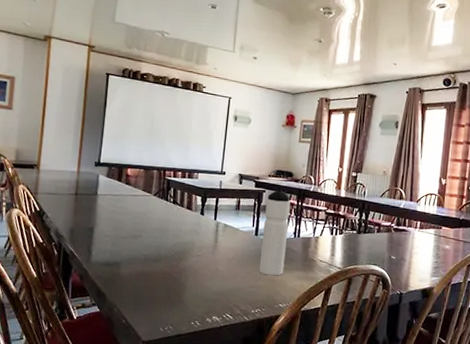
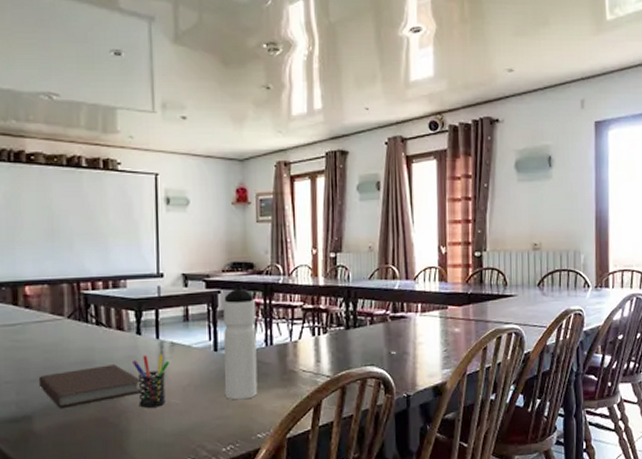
notebook: none [128,234,200,261] -> present [38,364,143,408]
pen holder: none [195,231,222,271] -> present [132,354,170,408]

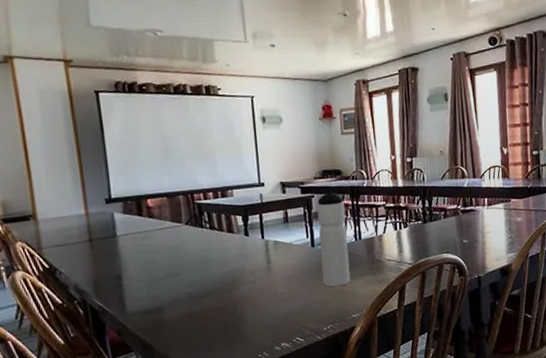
notebook: present [38,364,143,408] -> none [165,262,253,300]
pen holder: present [132,354,170,408] -> none [243,252,275,297]

